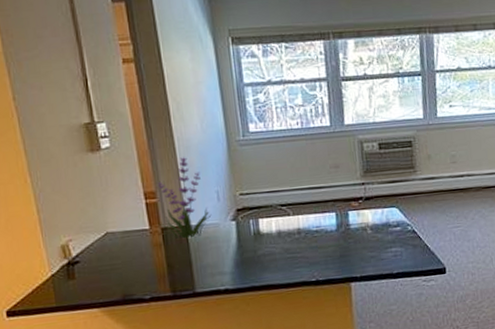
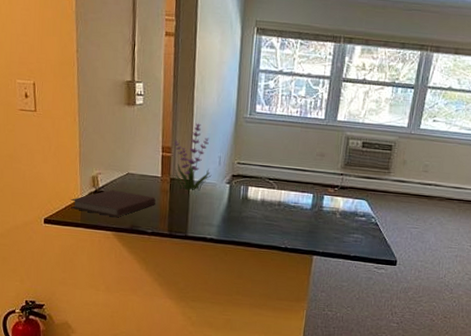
notebook: none [37,255,149,291] -> present [70,190,156,217]

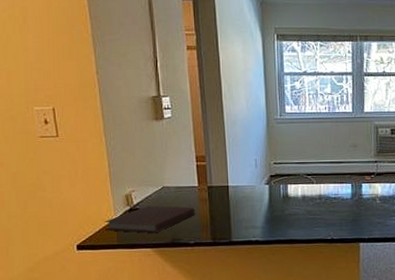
plant: present [168,123,212,191] -> none [205,129,250,197]

